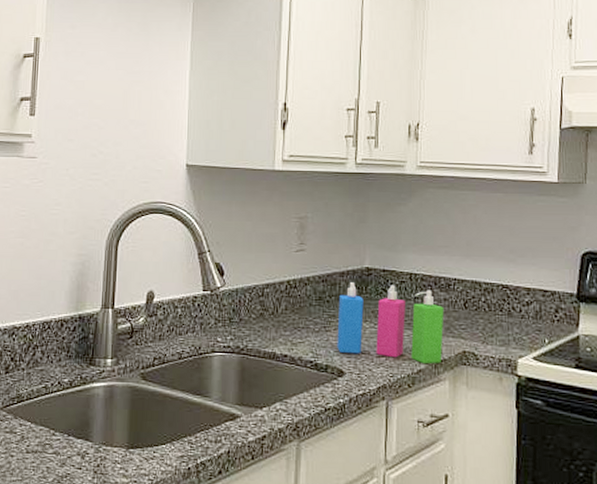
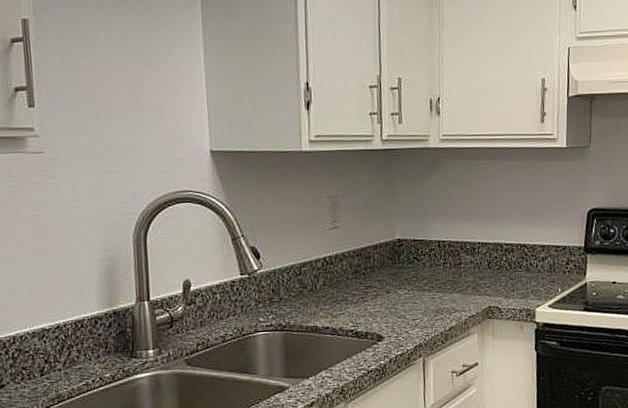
soap dispenser: present [337,282,444,364] -> none [373,253,471,322]

